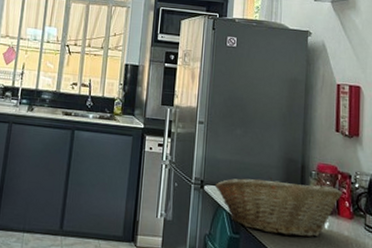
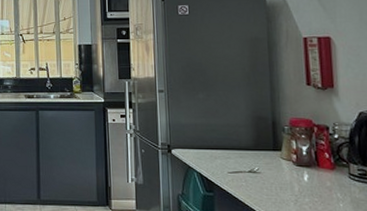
fruit basket: present [214,177,342,238] -> none [182,136,320,191]

